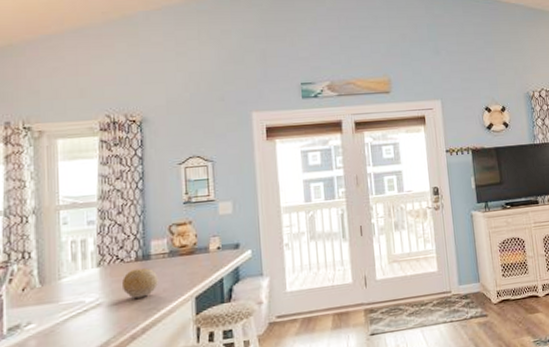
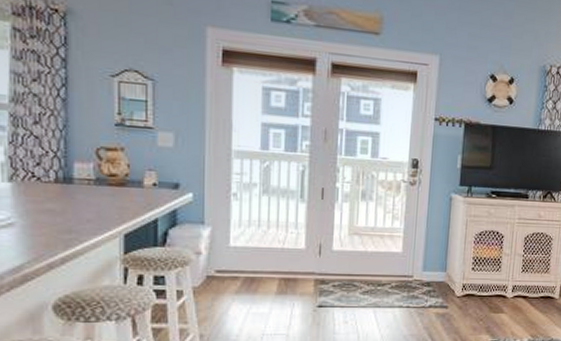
fruit: present [122,268,159,299] -> none [39,191,83,225]

